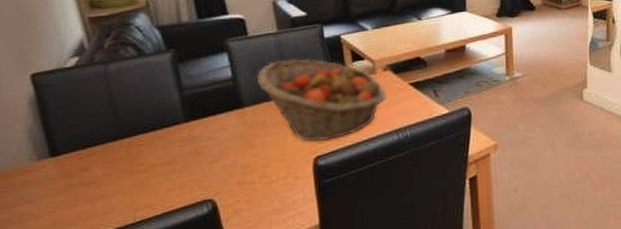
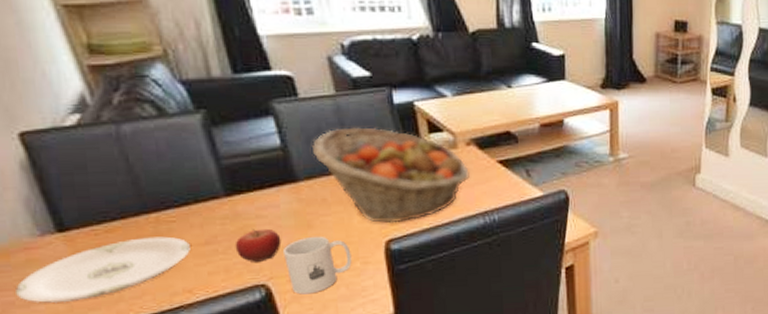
plate: none [13,158,154,220] -> present [15,236,190,304]
fruit: none [190,149,228,181] -> present [235,228,282,263]
mug: none [229,154,285,208] -> present [283,236,352,295]

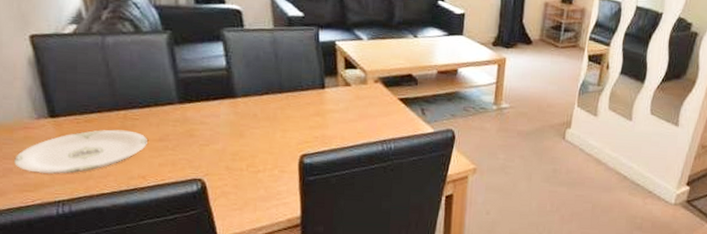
fruit: present [235,228,282,263] -> none [181,133,218,161]
mug: present [283,236,352,295] -> none [219,144,272,192]
fruit basket: present [311,127,470,224] -> none [250,56,375,141]

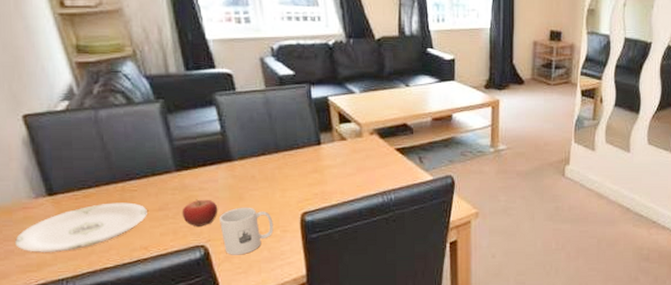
fruit: none [181,133,218,161] -> present [182,199,218,228]
mug: none [219,144,272,192] -> present [220,207,274,255]

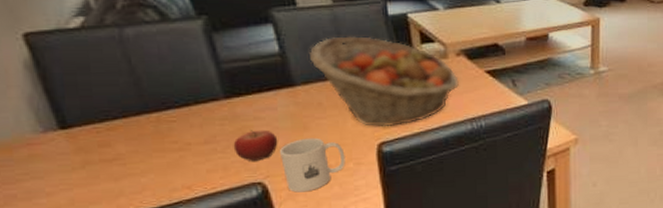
plate: present [15,202,147,253] -> none [18,135,190,197]
fruit basket: none [244,117,372,199] -> present [308,36,459,127]

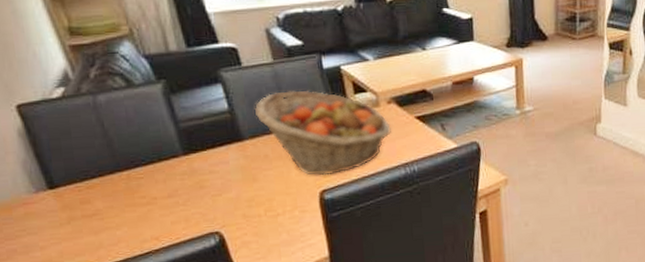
fruit: present [233,129,278,162] -> none [192,182,232,213]
mug: present [280,137,346,193] -> none [233,188,292,241]

